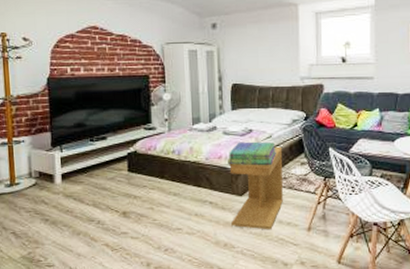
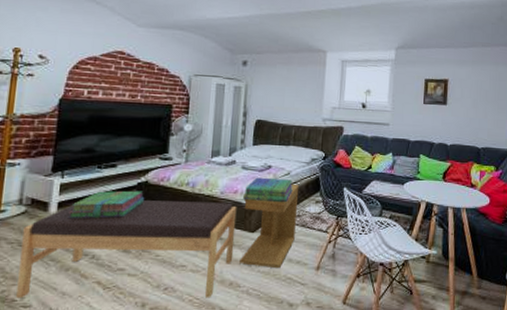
bench: none [37,168,225,259] -> present [16,200,237,299]
stack of books: none [72,160,136,188] -> present [69,190,145,218]

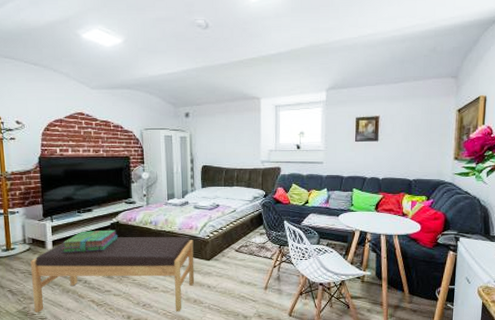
side table: present [240,183,300,269] -> none [199,219,245,289]
stack of books: present [243,177,293,203] -> none [198,215,239,236]

